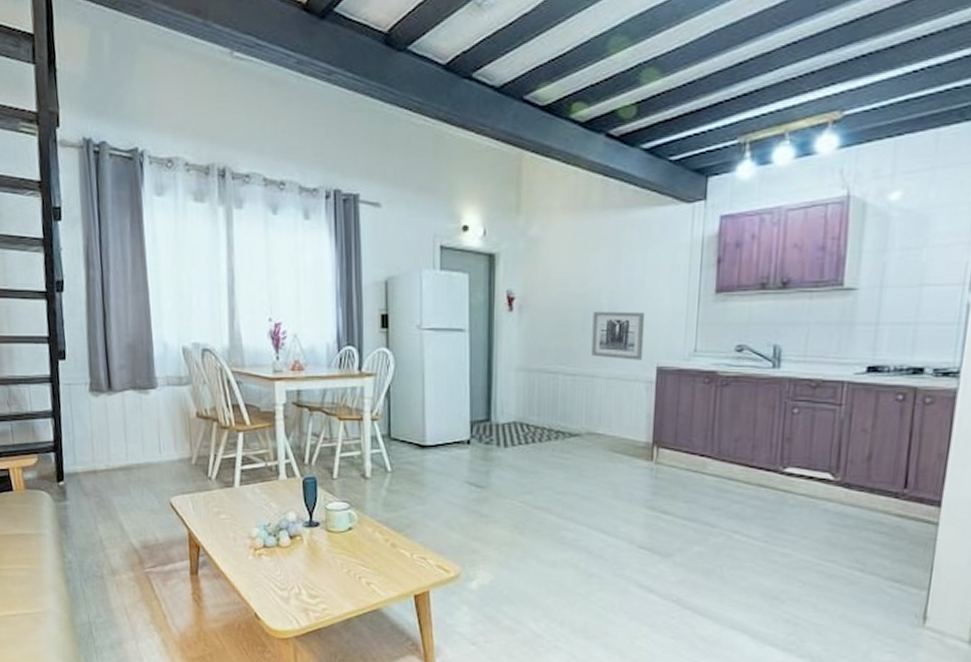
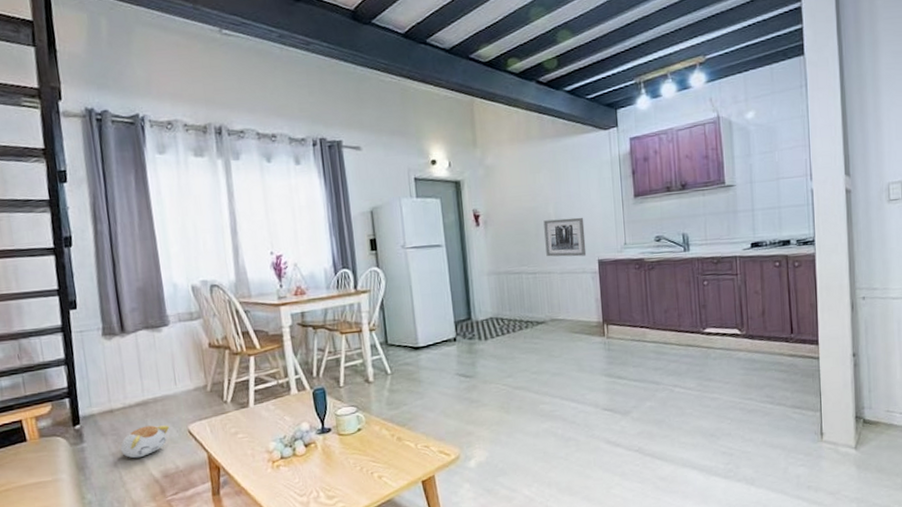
plush toy: none [102,492,152,524] -> present [120,425,170,459]

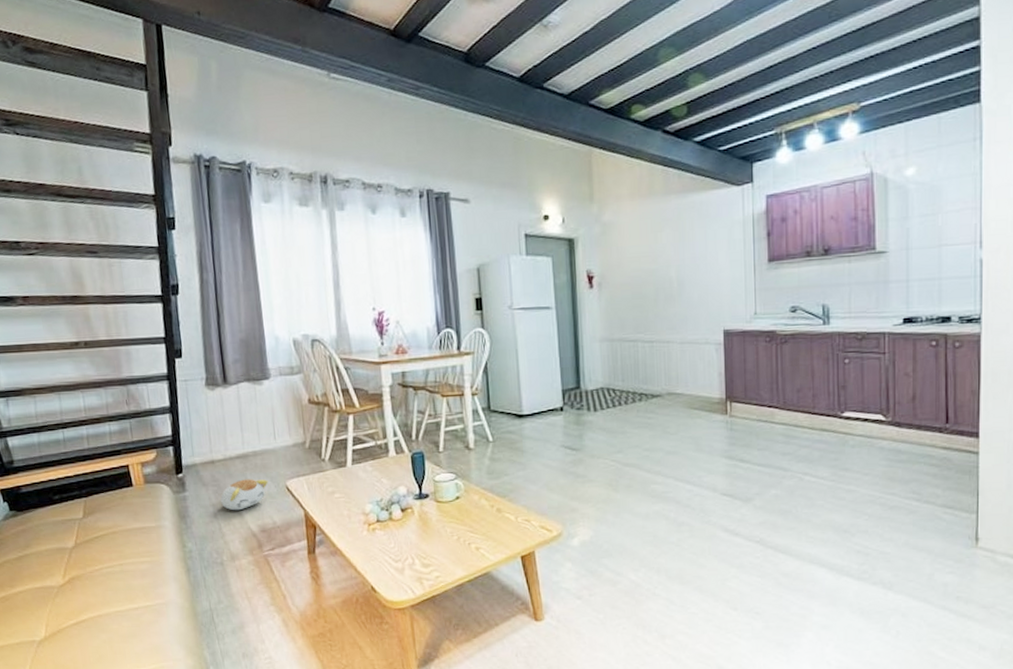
wall art: present [543,217,587,257] -> none [664,282,711,326]

